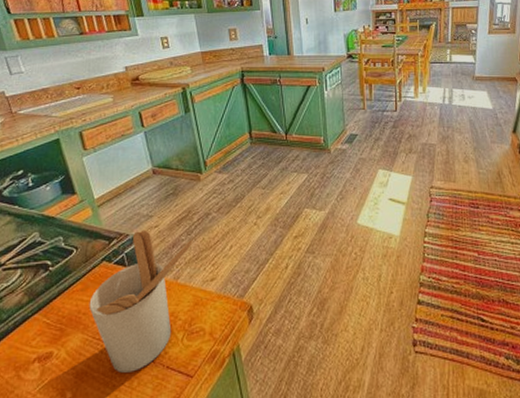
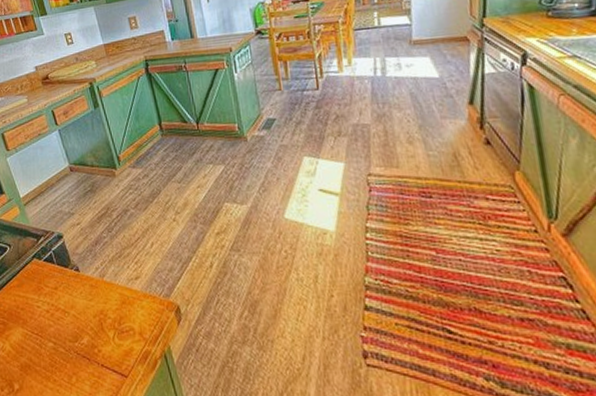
utensil holder: present [89,229,193,373] -> none [25,227,115,368]

